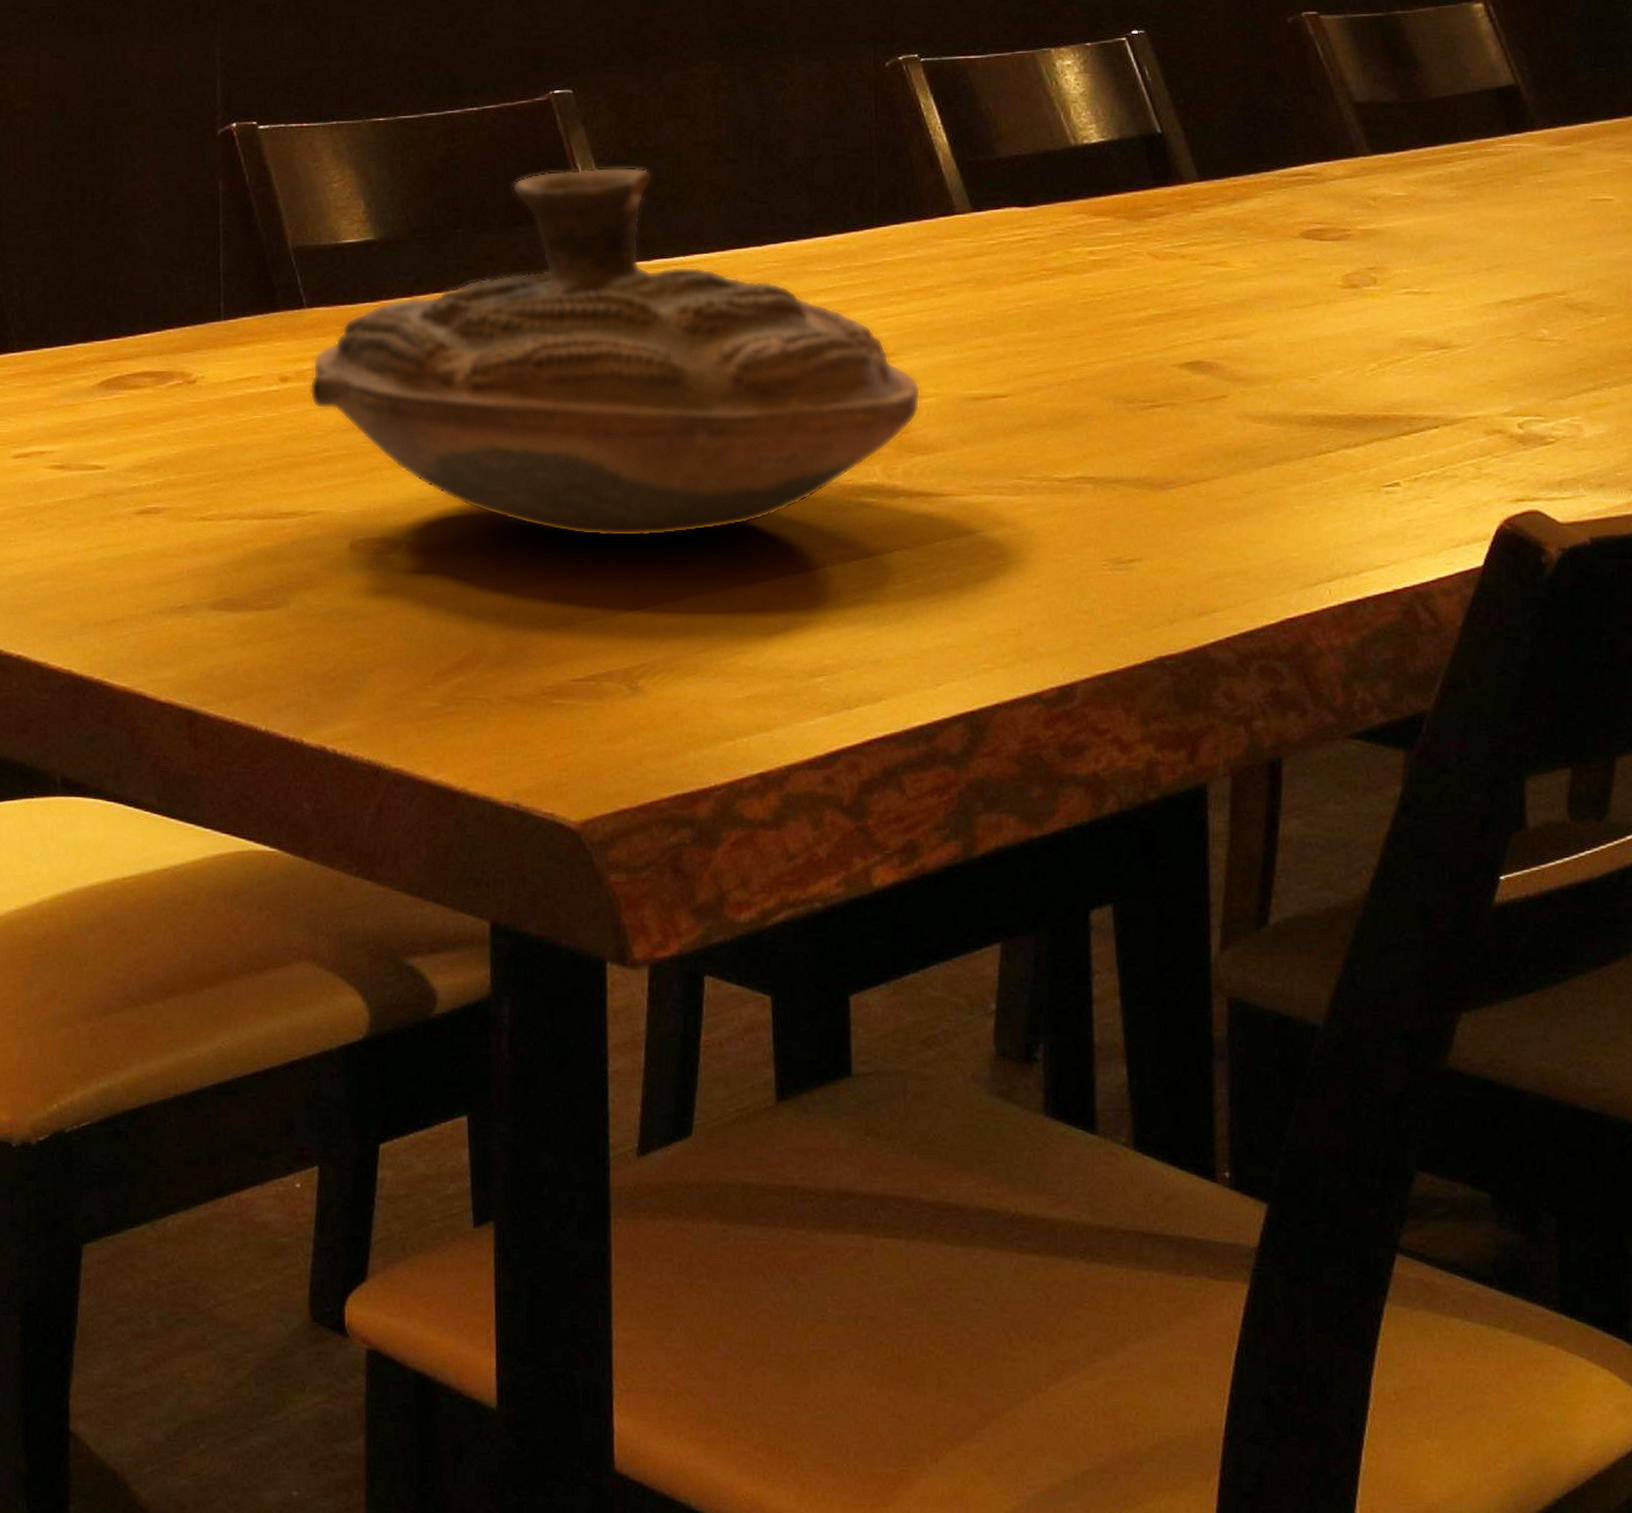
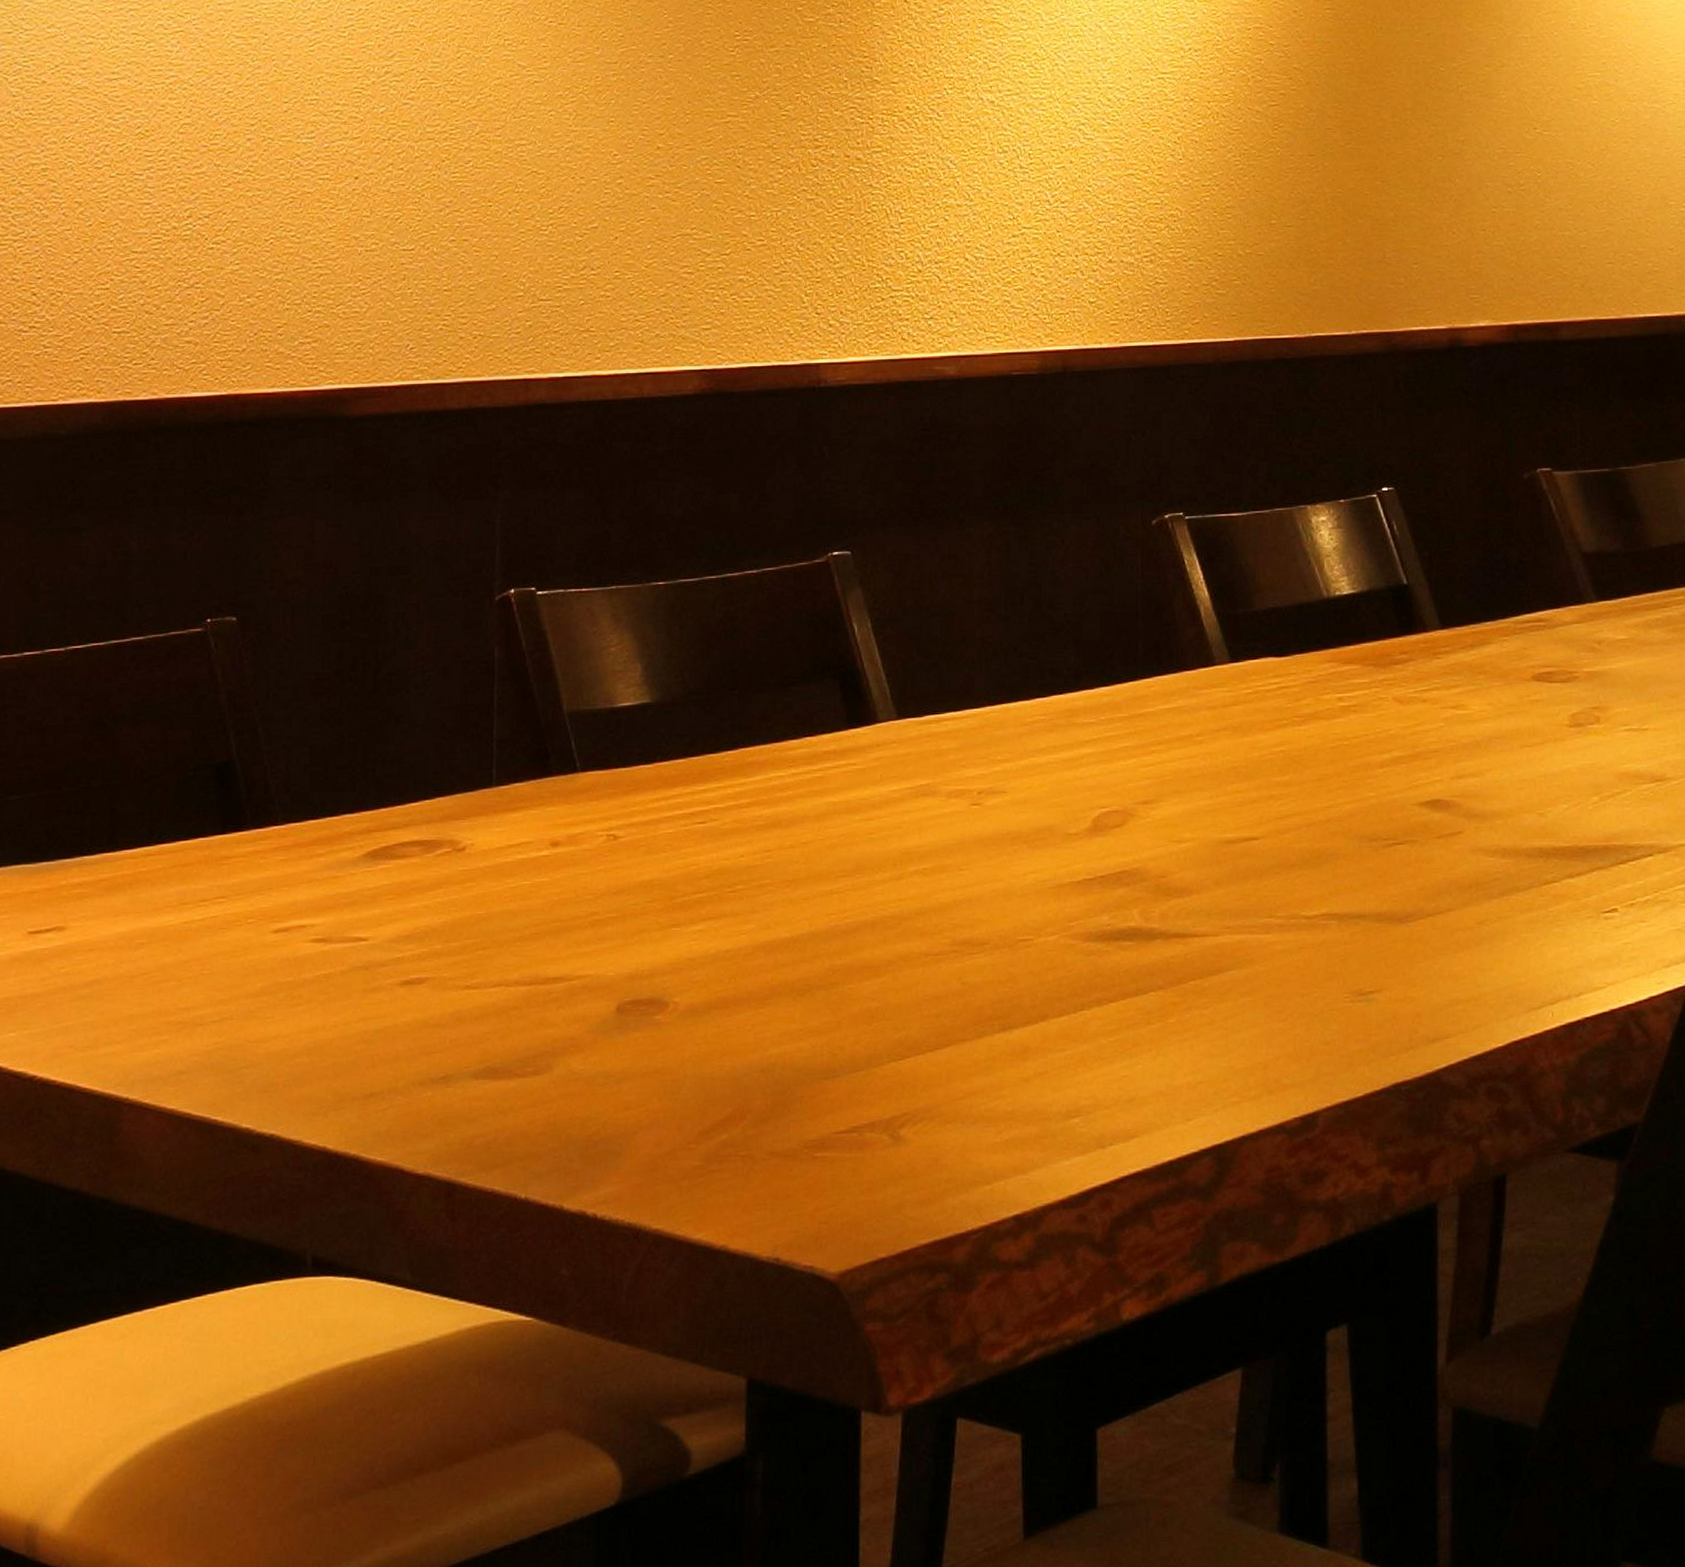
decorative bowl: present [310,167,921,537] -> none [581,625,1179,990]

